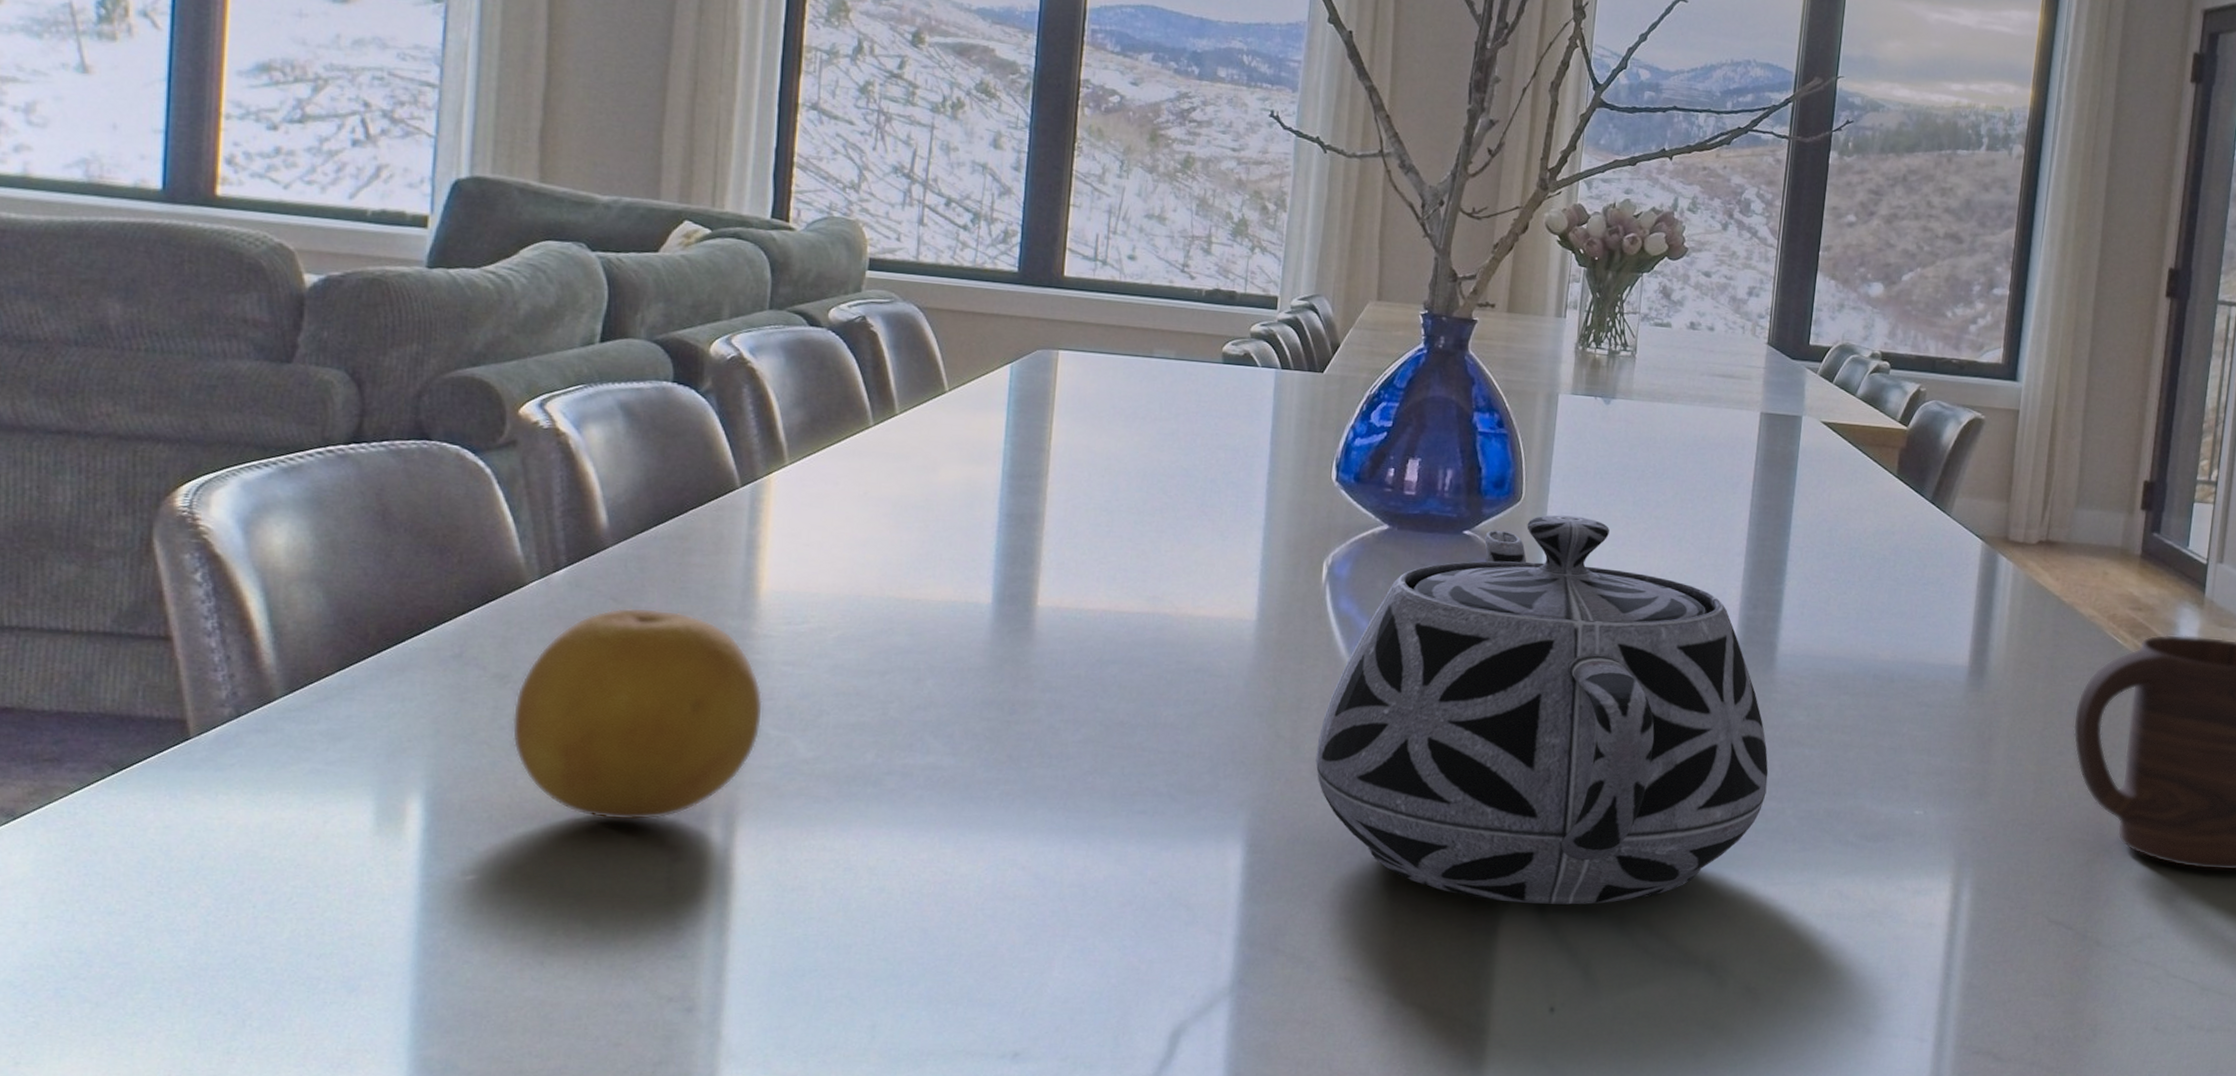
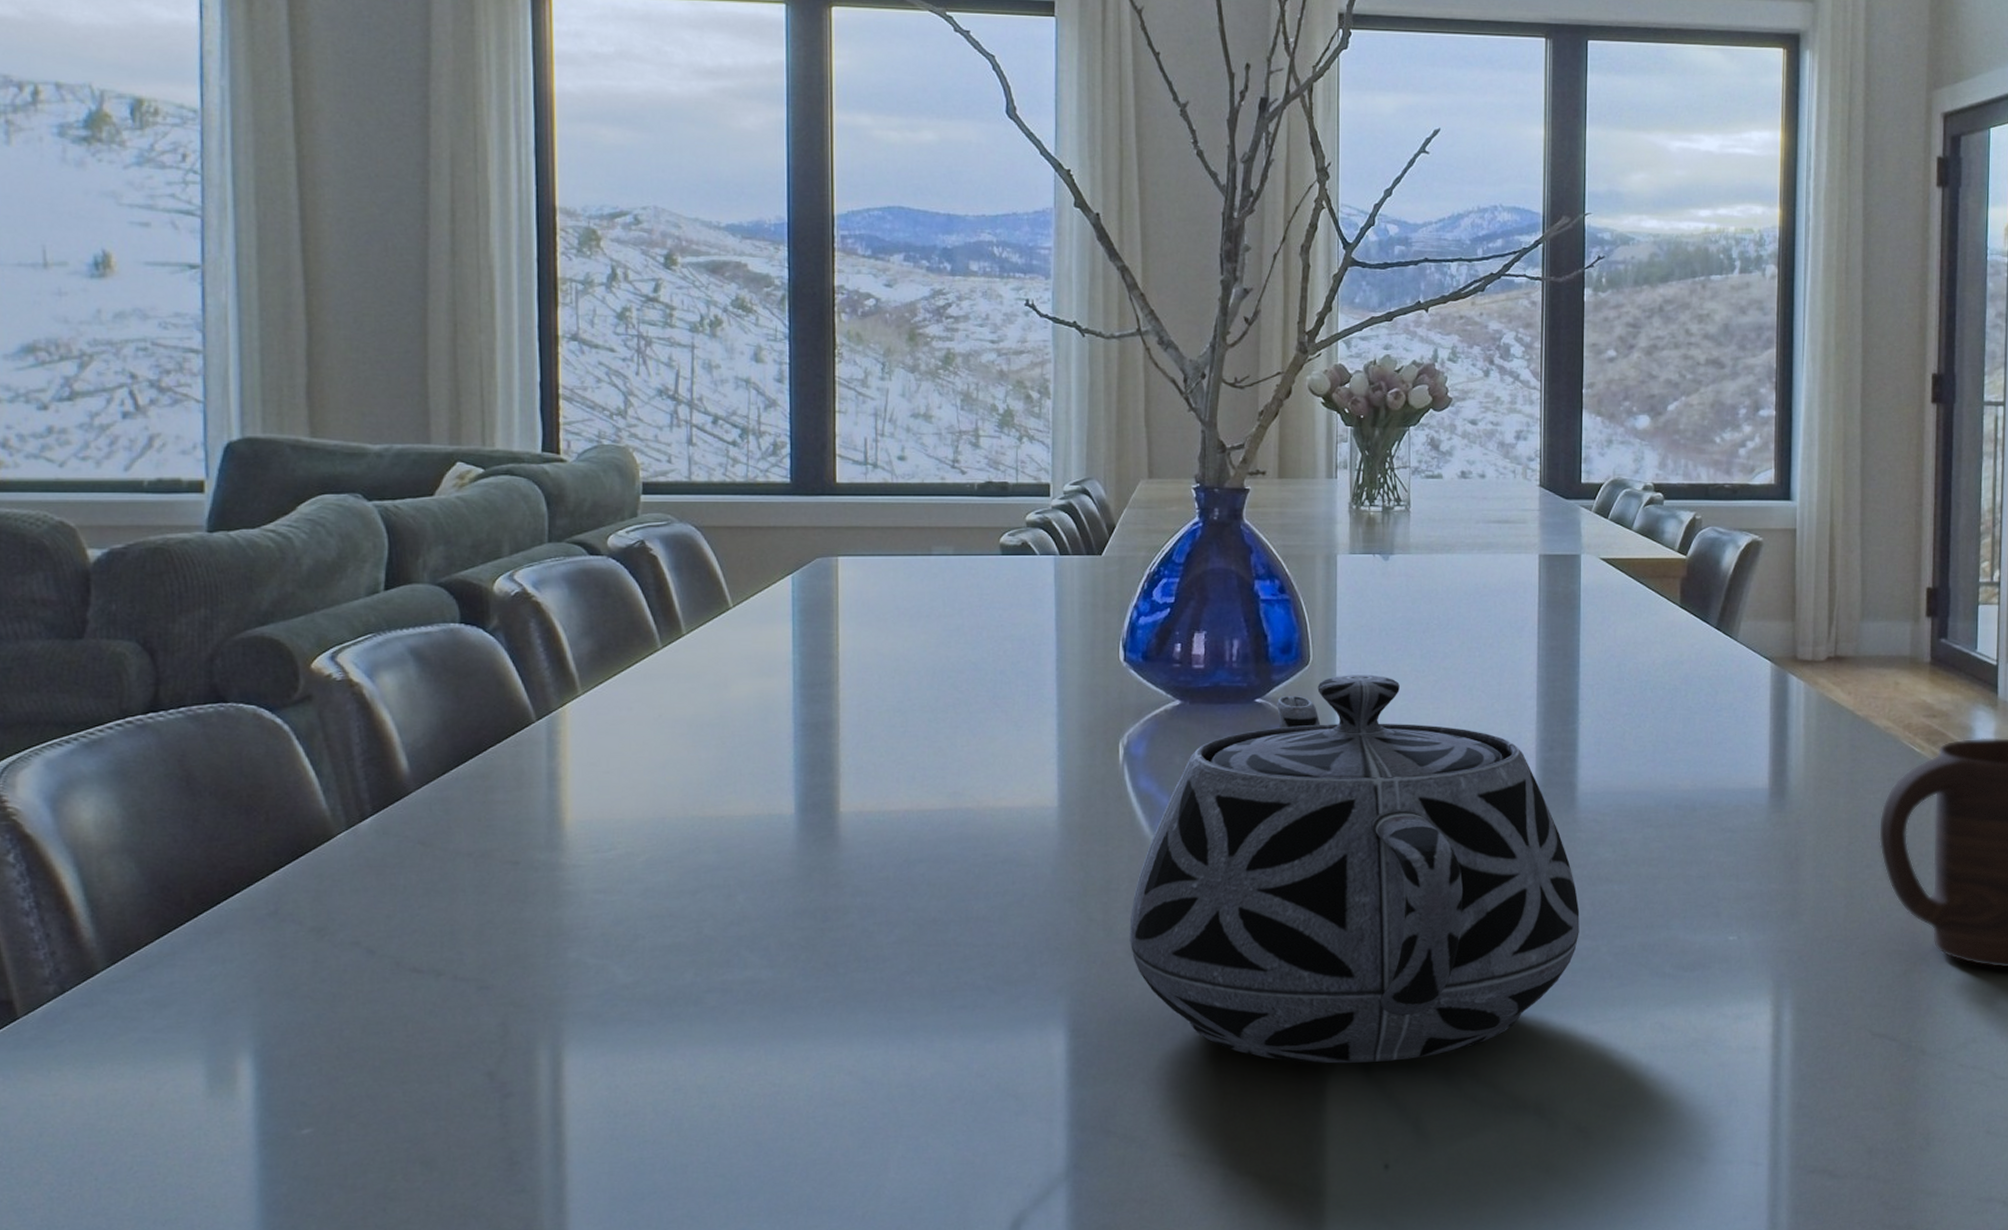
fruit: present [512,607,764,820] -> none [332,849,580,1061]

